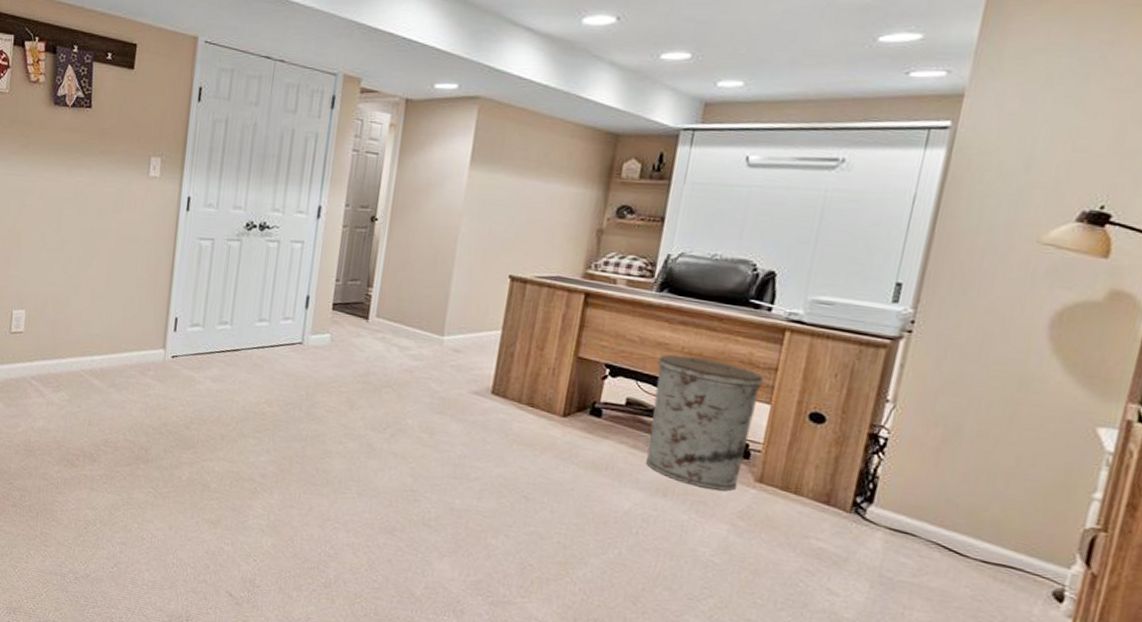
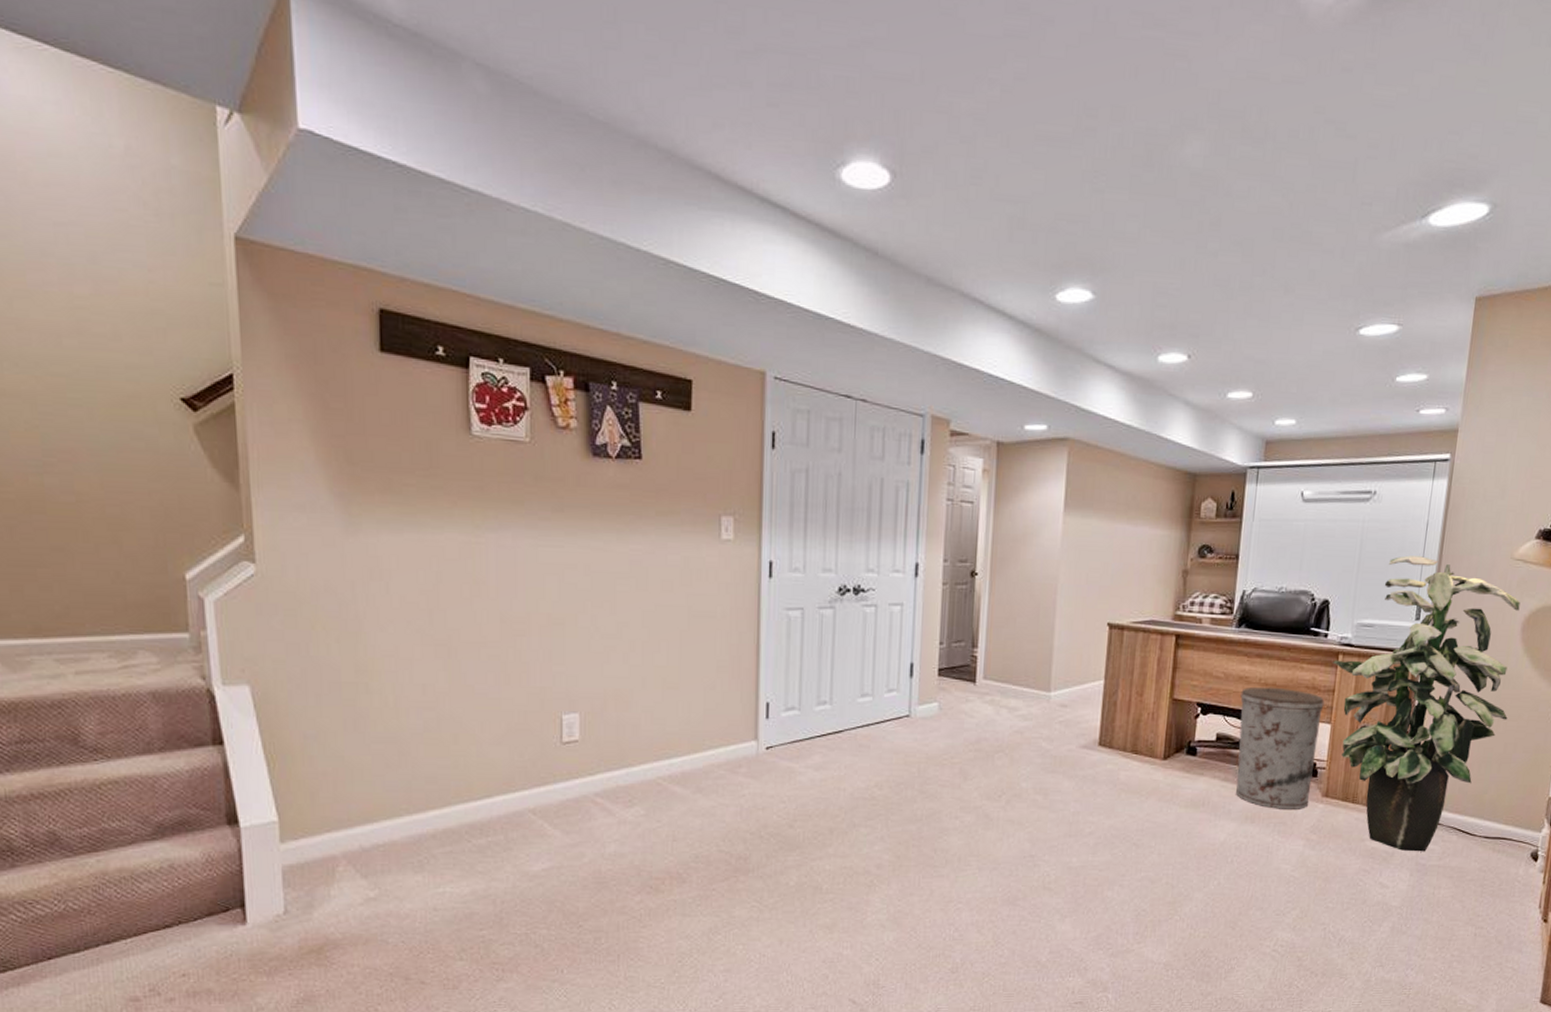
indoor plant: none [777,230,1050,564] -> present [1333,555,1521,852]

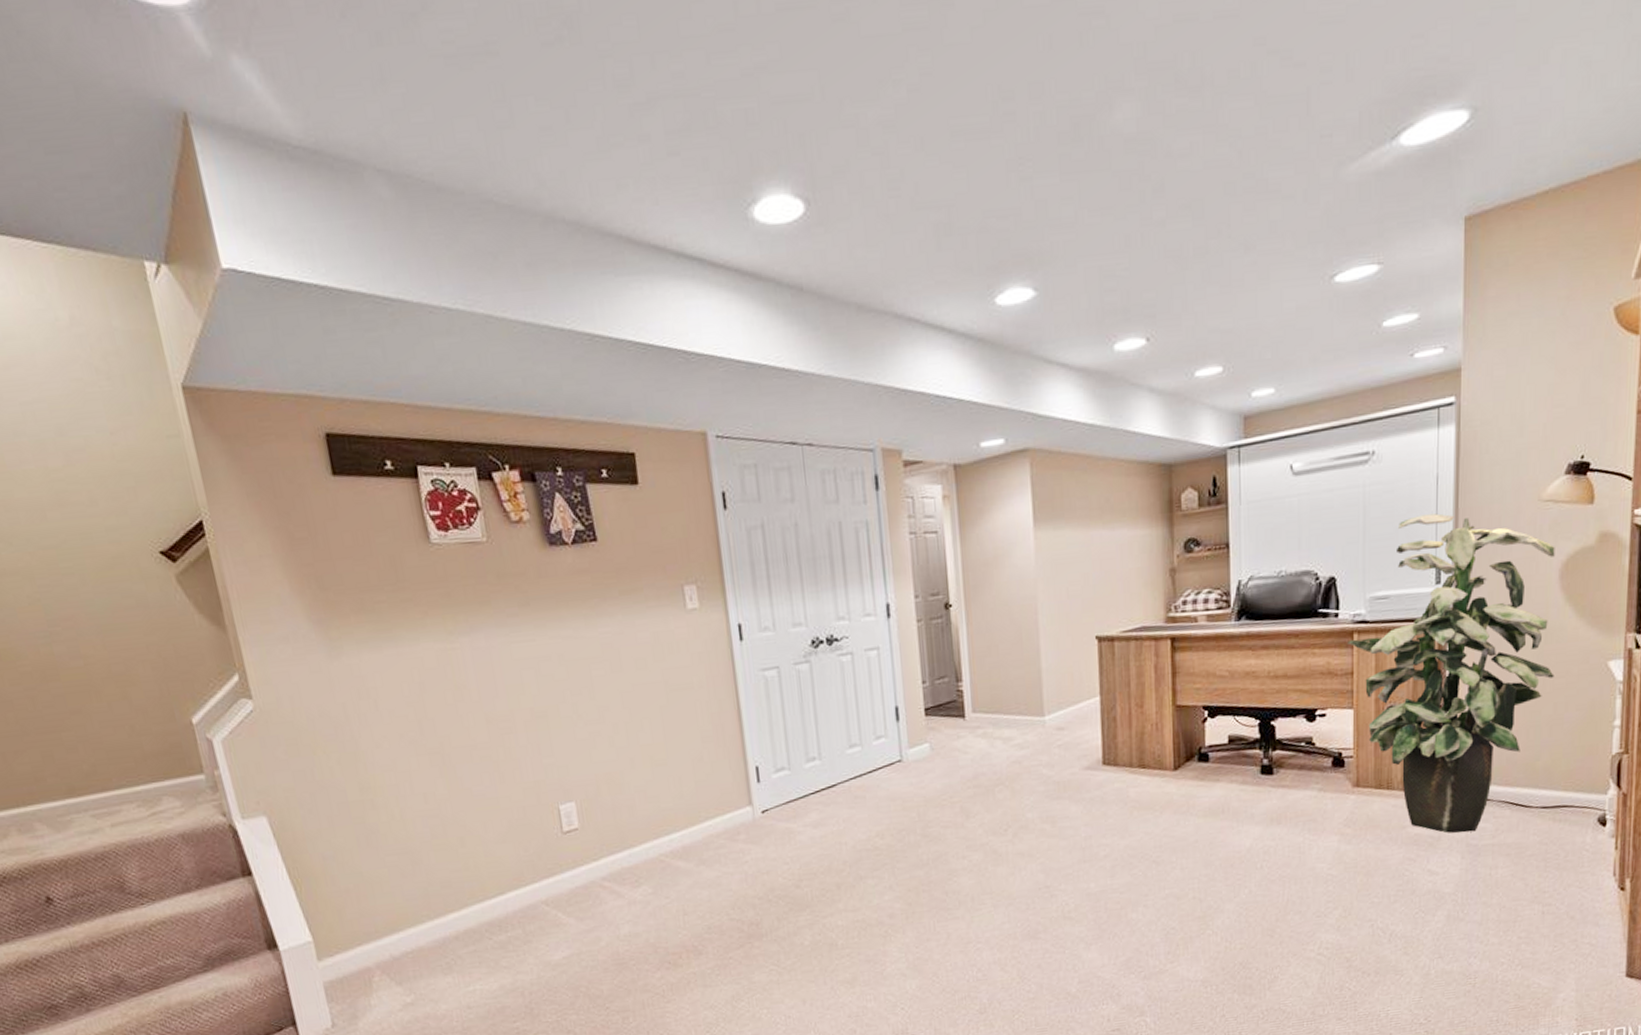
trash can: present [1236,686,1325,809] -> none [1249,677,1343,807]

